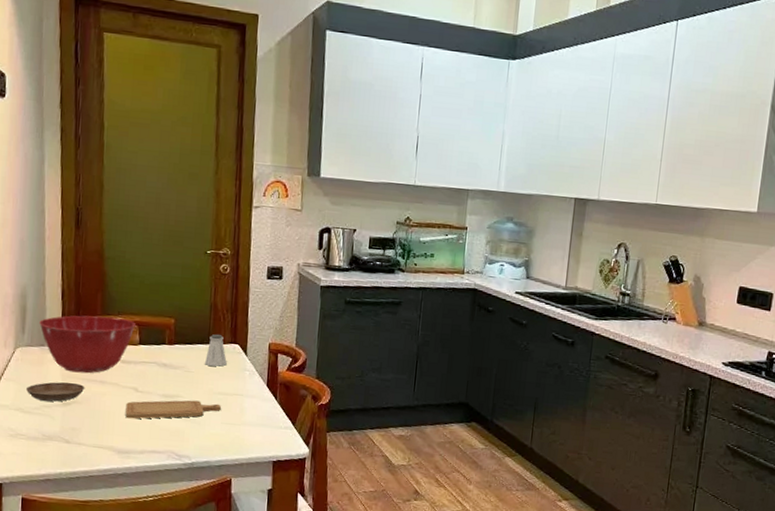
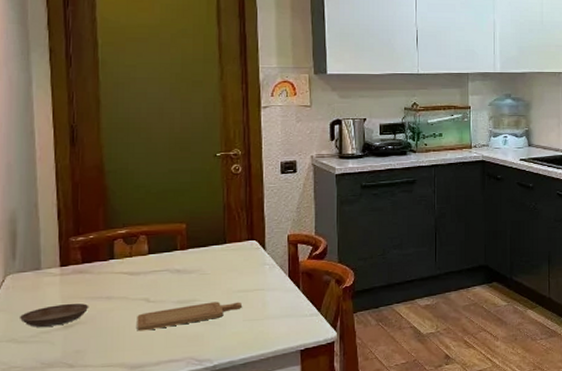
mixing bowl: present [39,315,135,374] -> none [33,230,143,293]
saltshaker: present [205,334,227,367] -> none [222,232,245,265]

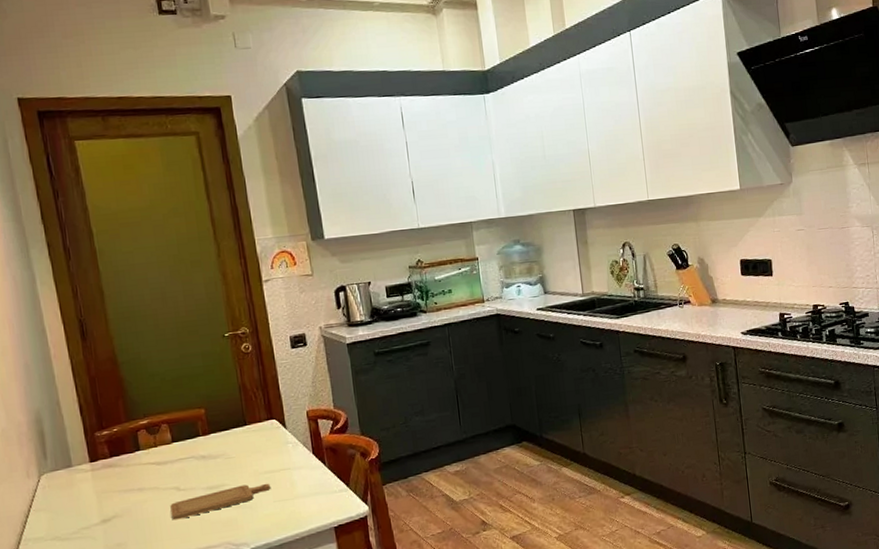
saucer: present [20,303,89,327] -> none [60,497,124,524]

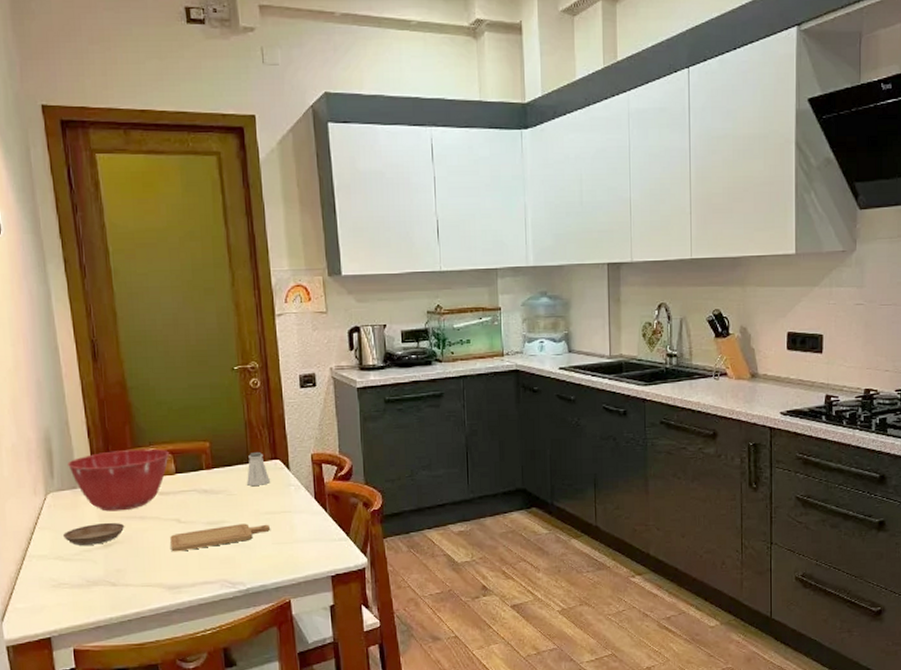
saucer: none [60,497,124,524] -> present [63,522,125,545]
mixing bowl: none [61,420,164,487] -> present [68,448,169,512]
saltshaker: none [244,413,267,448] -> present [247,451,270,486]

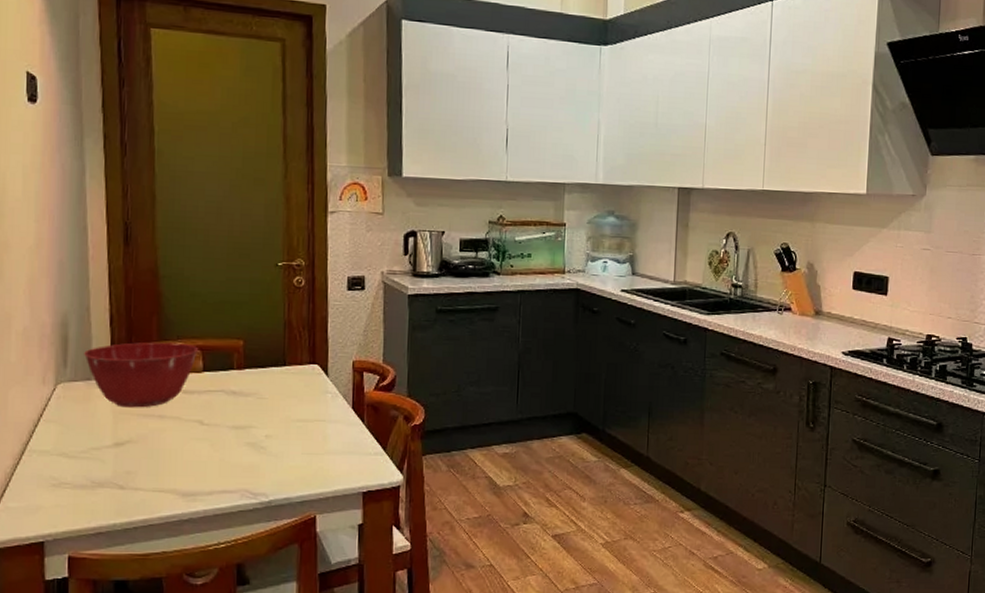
saucer: present [63,522,125,545] -> none [71,419,141,443]
chopping board: present [170,523,270,552] -> none [189,430,301,456]
saltshaker: present [247,451,270,486] -> none [280,354,305,390]

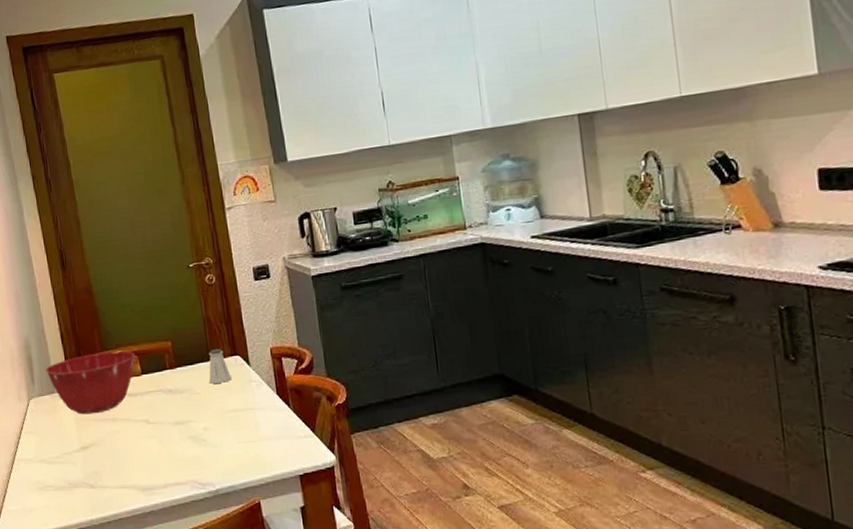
saltshaker: none [280,354,305,390] -> present [209,348,231,384]

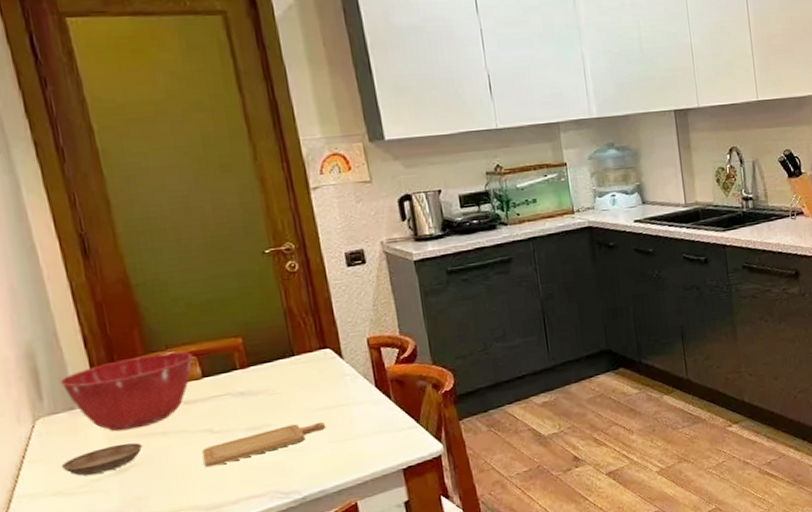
saucer: none [46,425,99,449] -> present [62,442,143,476]
chopping board: none [140,422,235,453] -> present [202,421,325,468]
saltshaker: present [209,348,231,384] -> none [291,342,320,382]

